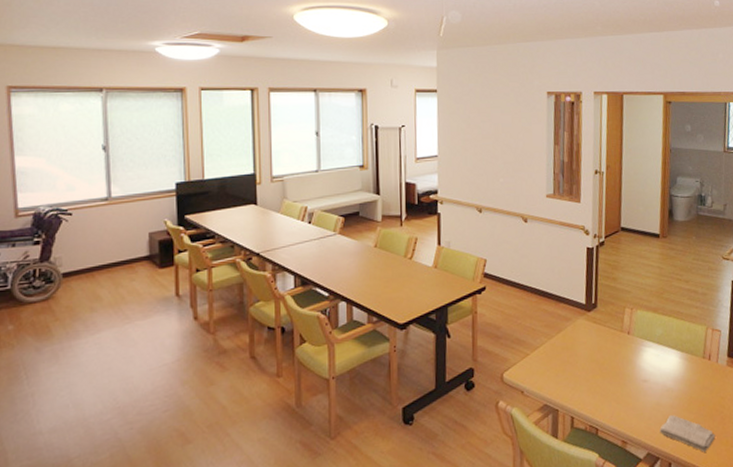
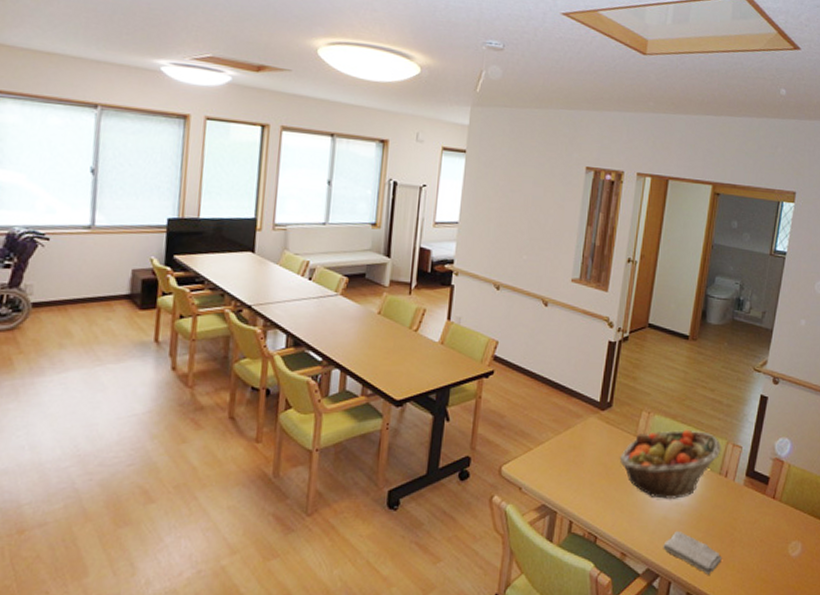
fruit basket: none [610,320,702,387] -> present [620,429,722,499]

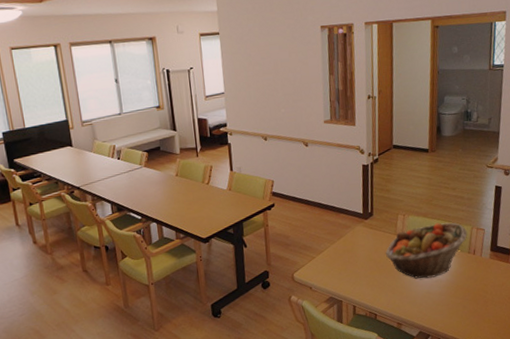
washcloth: present [663,531,722,575] -> none [430,300,479,329]

